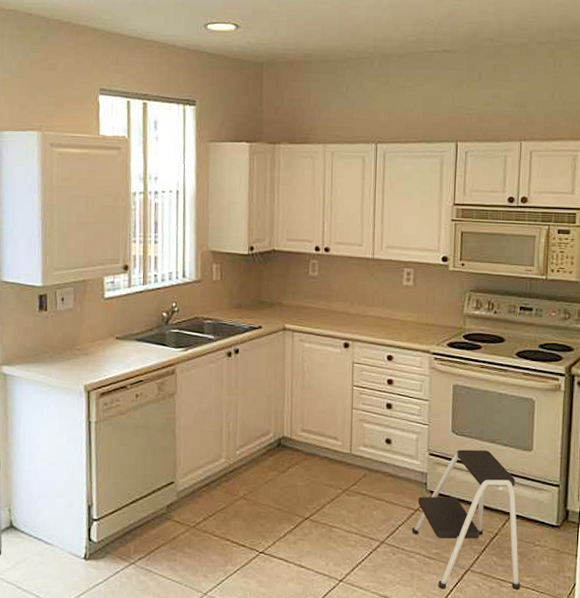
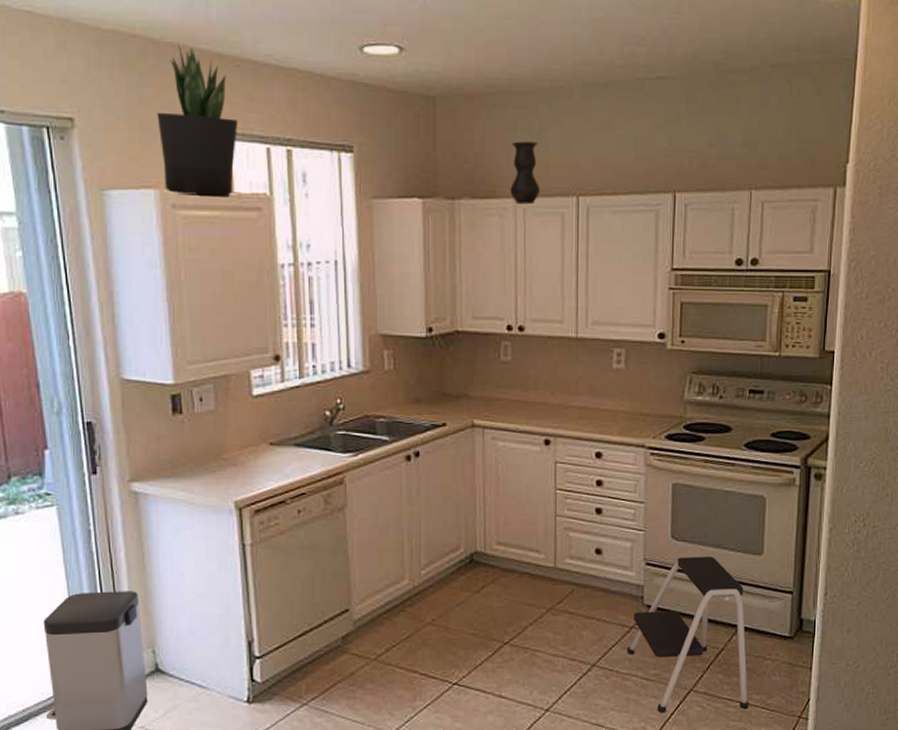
planter: none [44,19,107,138] -> present [157,42,239,196]
vase: none [321,99,346,149] -> present [510,141,541,205]

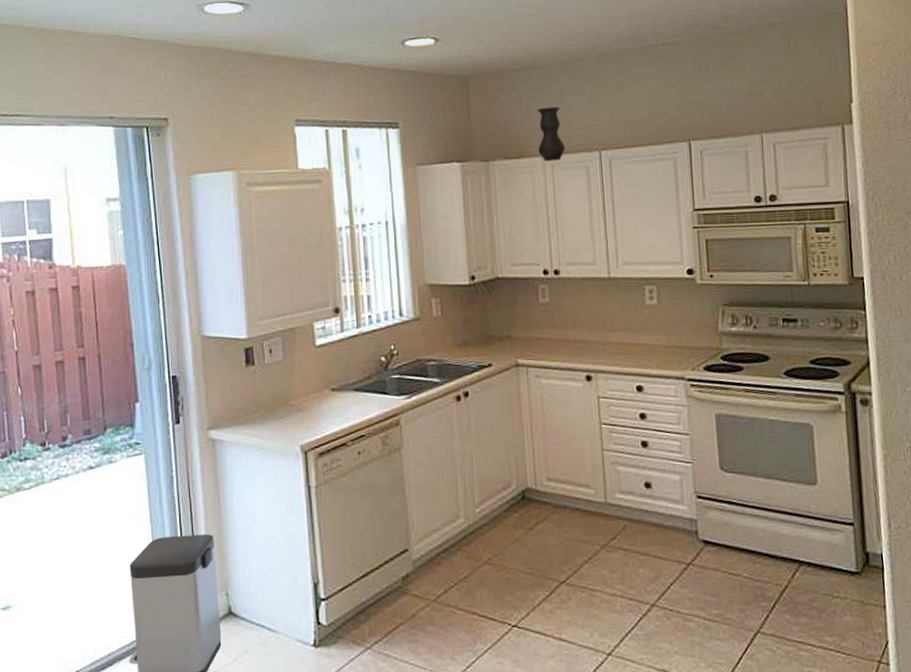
planter: present [157,42,239,196] -> none [235,51,302,174]
step stool: present [627,555,749,713] -> none [686,487,823,657]

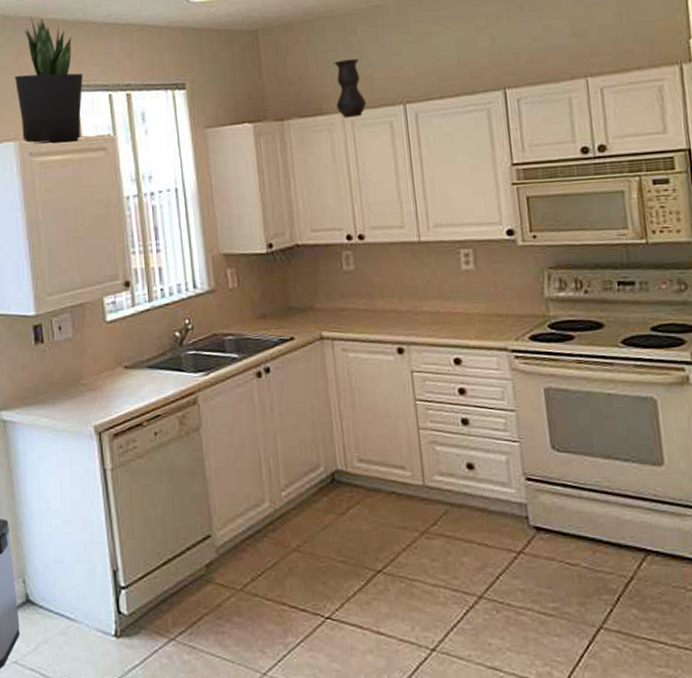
planter: none [235,51,302,174] -> present [15,15,84,144]

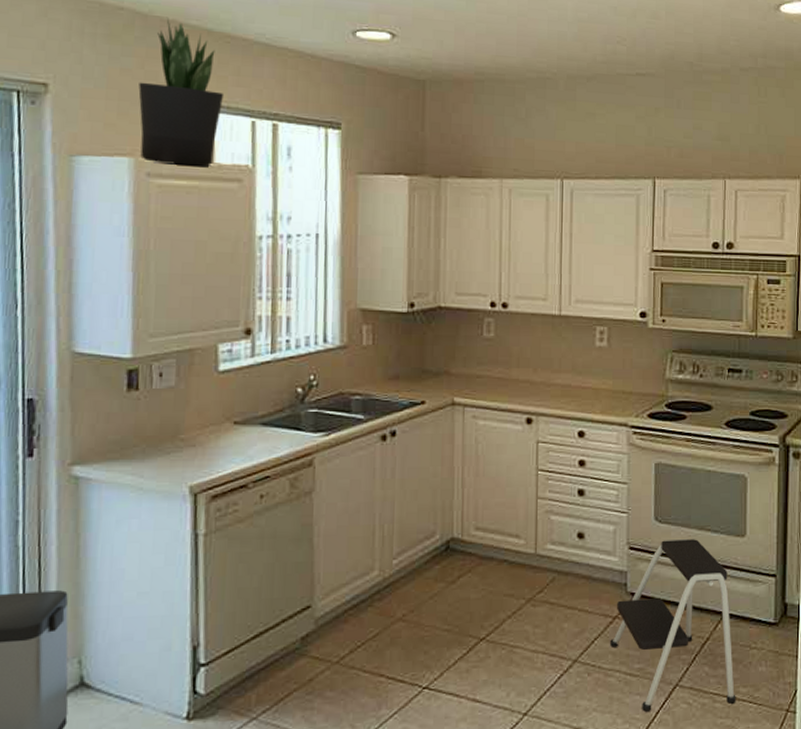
vase: present [334,58,367,119] -> none [496,125,526,185]
step stool: none [517,468,676,655] -> present [610,538,736,712]

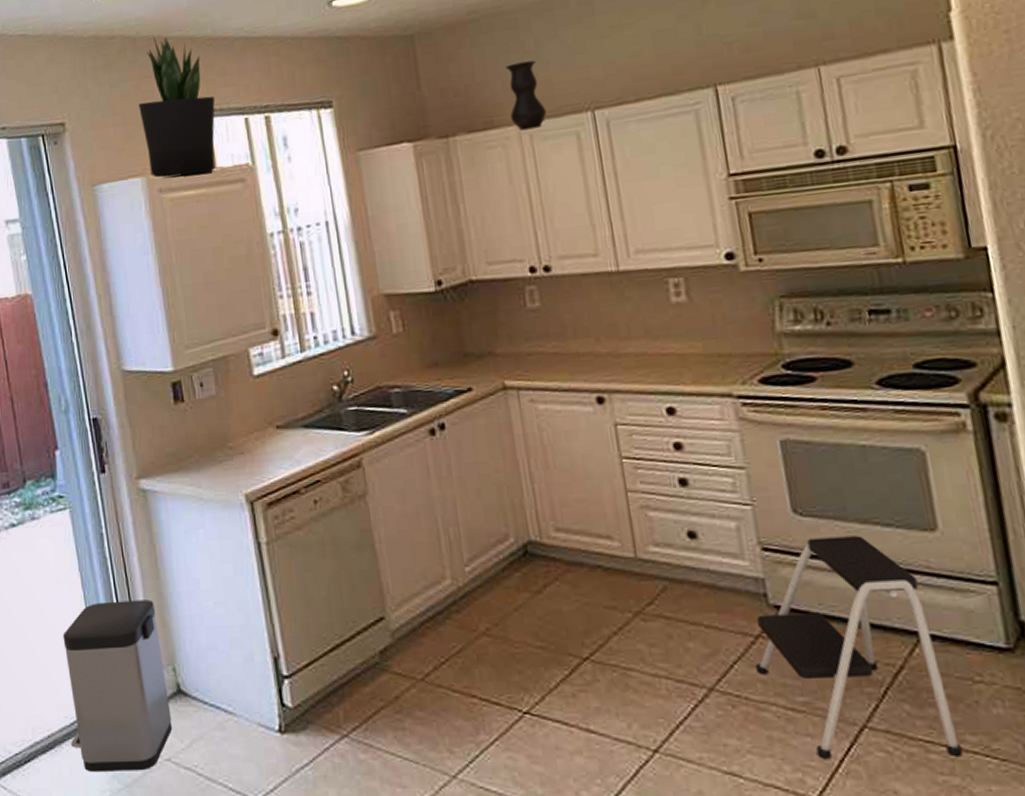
vase: none [496,125,526,185] -> present [505,60,547,131]

